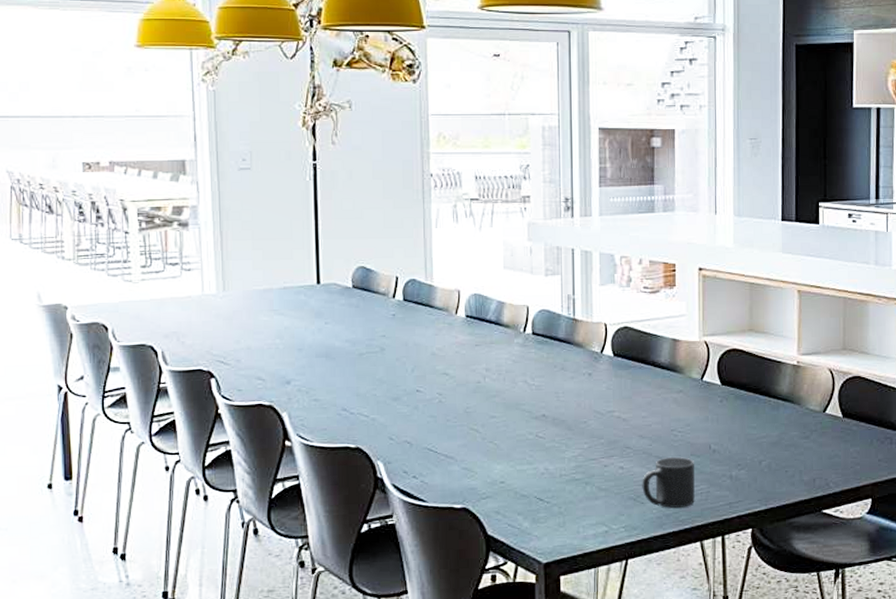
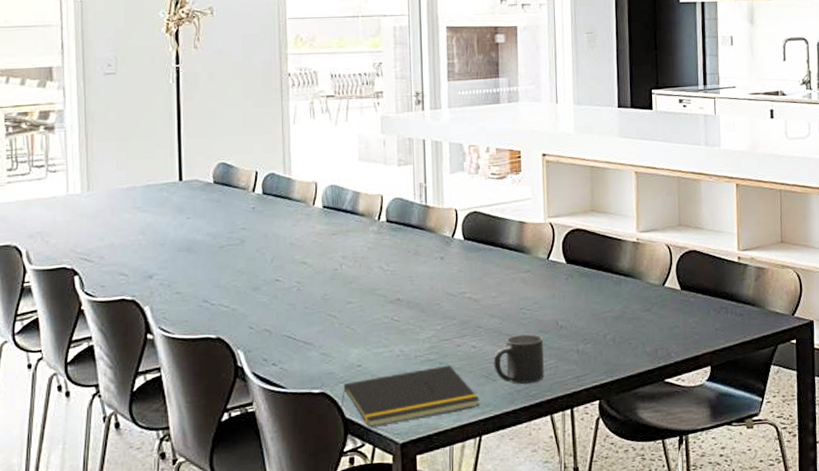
notepad: none [483,485,627,546] -> present [341,365,480,428]

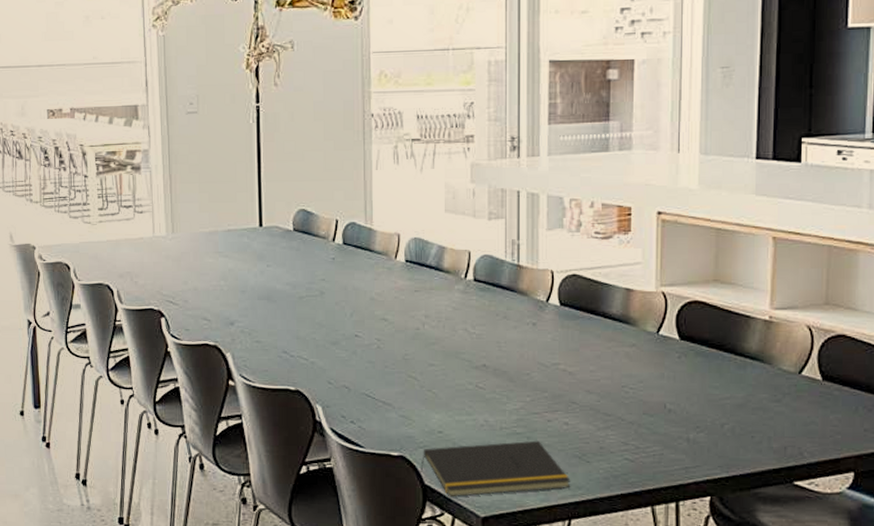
mug: present [493,334,544,384] -> none [588,415,647,469]

